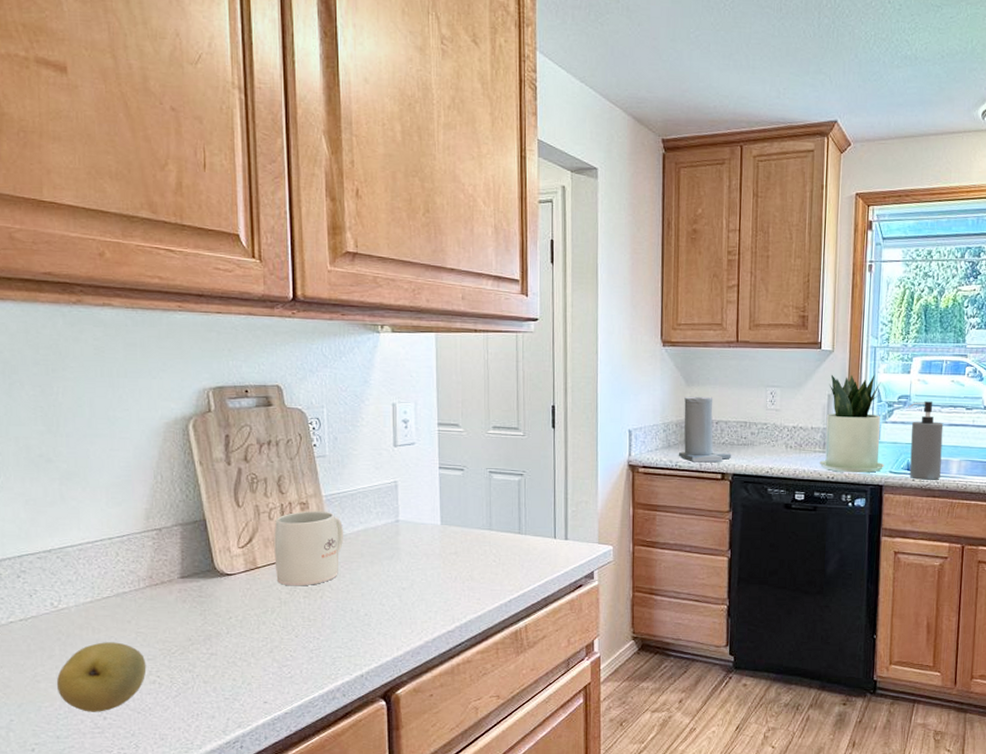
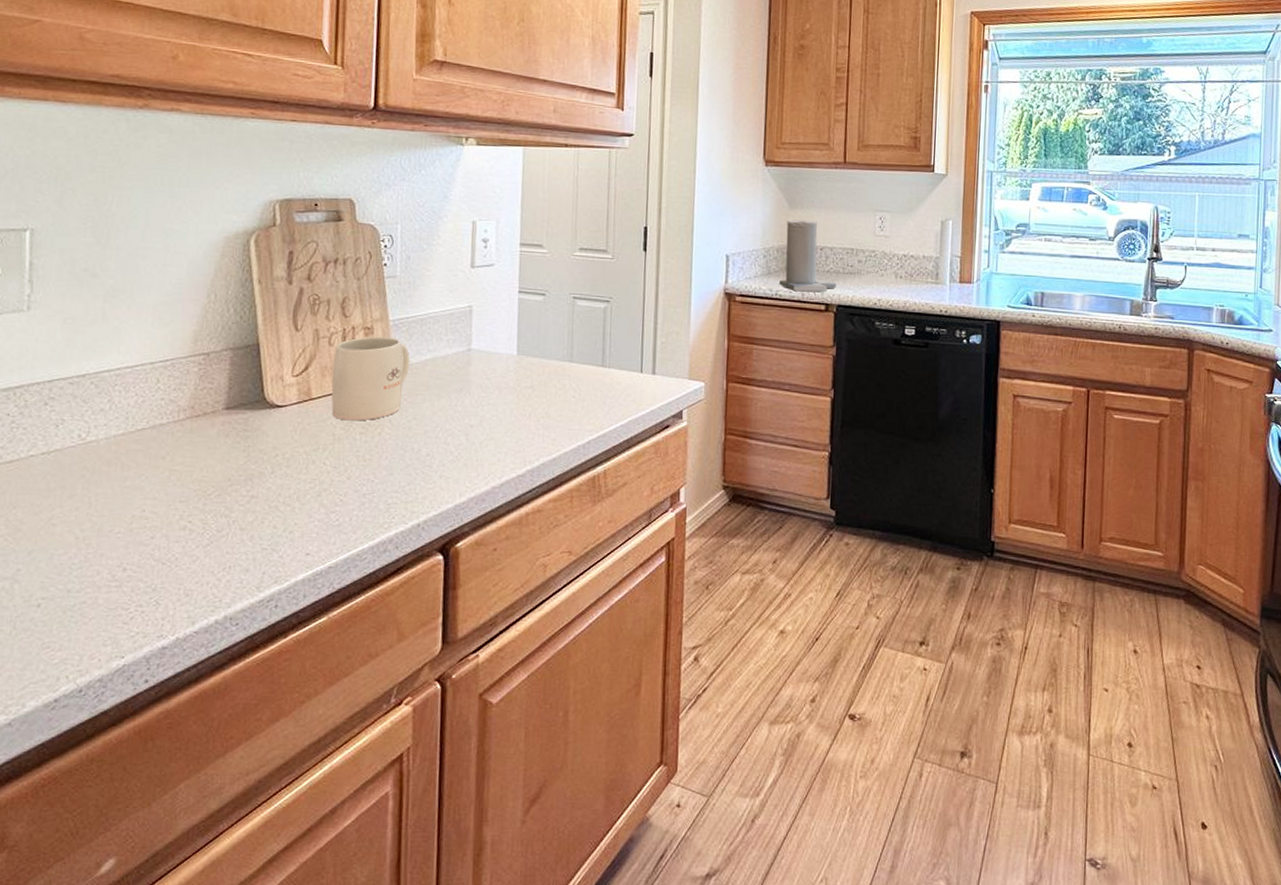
fruit: present [56,642,147,712] -> none [74,480,178,562]
planter: present [819,374,884,474] -> none [931,199,1002,308]
soap dispenser: present [909,401,944,480] -> none [1028,230,1065,316]

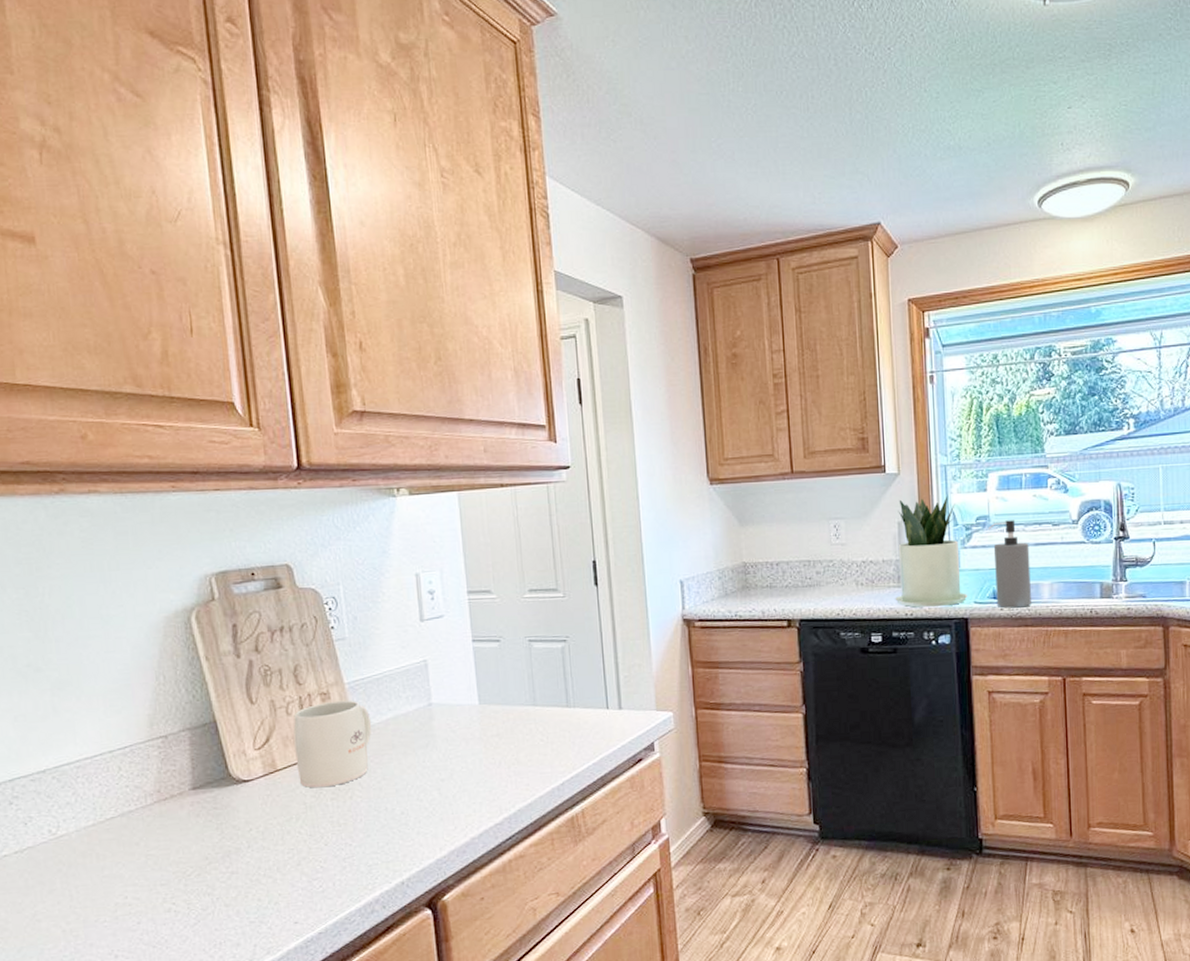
paper towel: present [778,219,837,292] -> none [737,536,797,611]
planter: none [931,199,1002,308] -> present [895,495,968,608]
soap dispenser: none [1028,230,1065,316] -> present [989,520,1031,608]

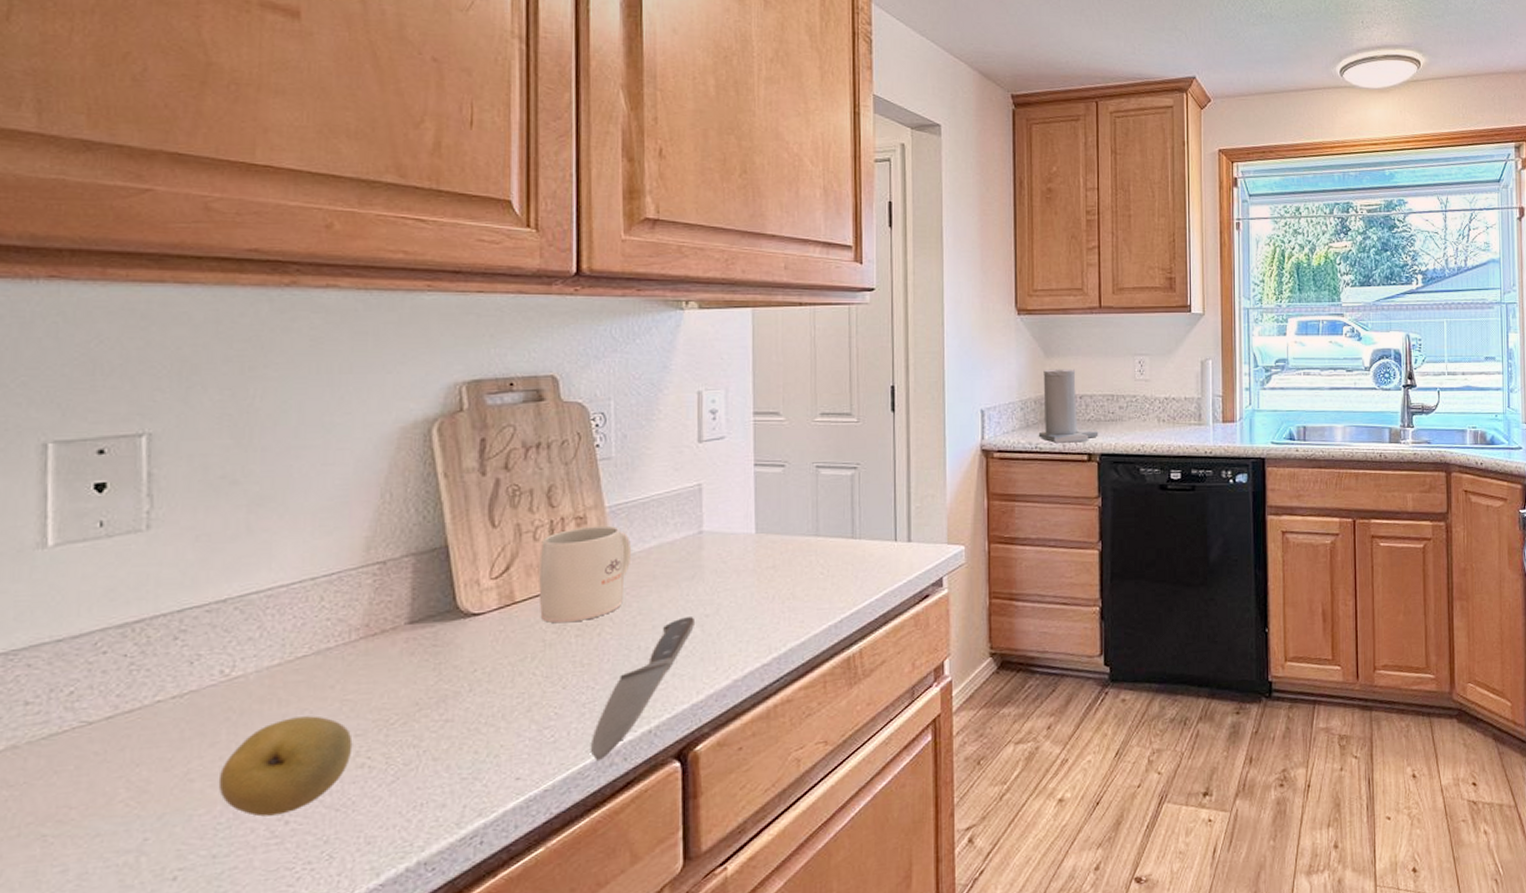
fruit: none [59,868,160,951] -> present [218,716,353,817]
kitchen knife: none [354,781,433,909] -> present [591,617,696,762]
paper towel: none [737,536,797,611] -> present [1038,369,1099,443]
planter: present [895,495,968,608] -> none [1195,337,1265,447]
soap dispenser: present [989,520,1031,608] -> none [1287,364,1325,450]

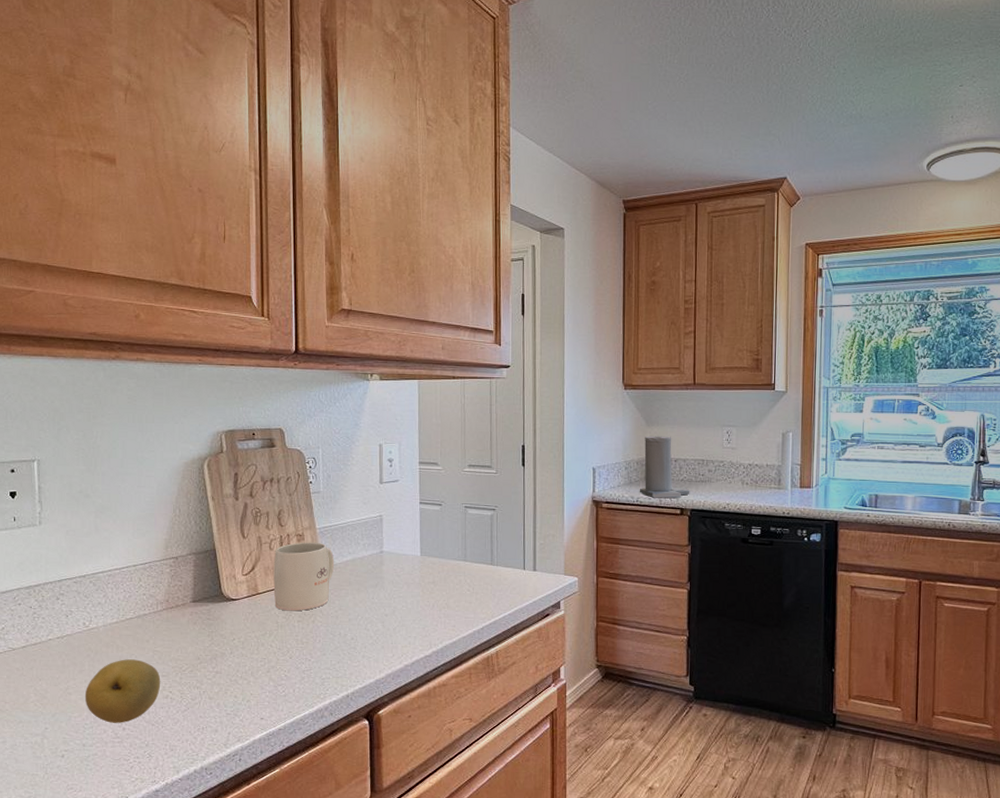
kitchen knife: present [591,617,696,762] -> none [309,615,379,713]

